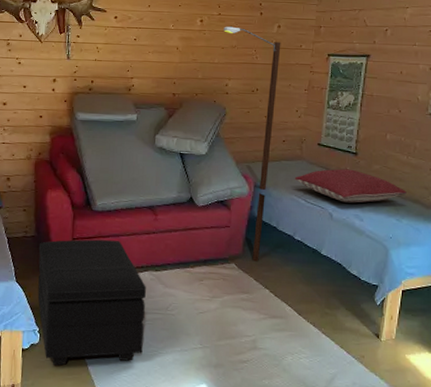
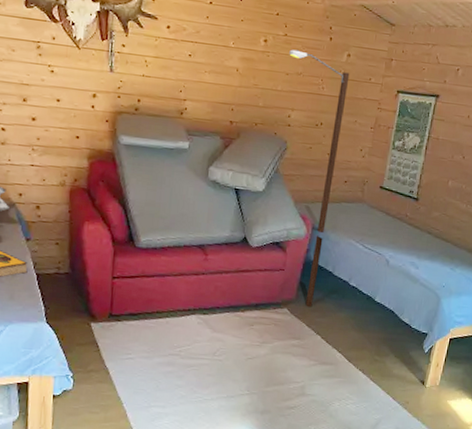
footstool: present [37,239,146,366] -> none [71,278,193,413]
pillow: present [294,169,407,203] -> none [353,214,463,251]

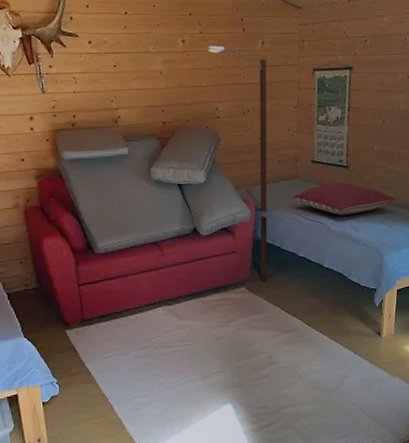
pillow: none [353,214,463,251] -> present [292,182,395,216]

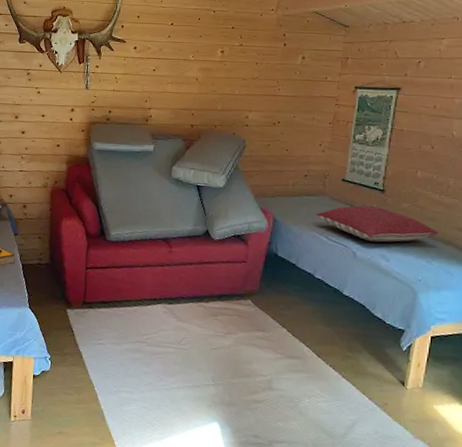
street lamp: present [207,44,268,283] -> none [245,56,305,300]

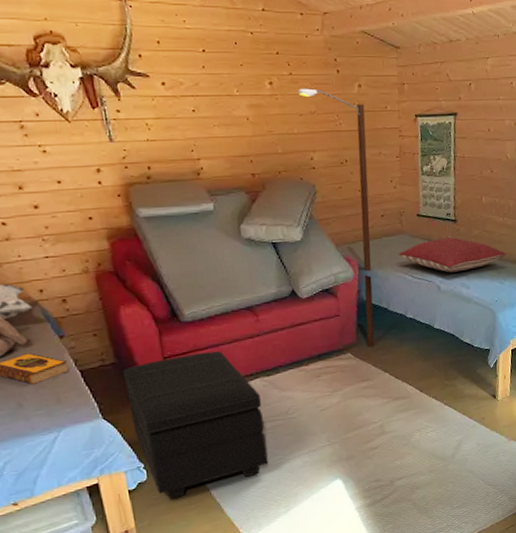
footstool: none [49,268,159,394] -> present [122,351,268,499]
street lamp: none [245,56,305,300] -> present [298,87,375,348]

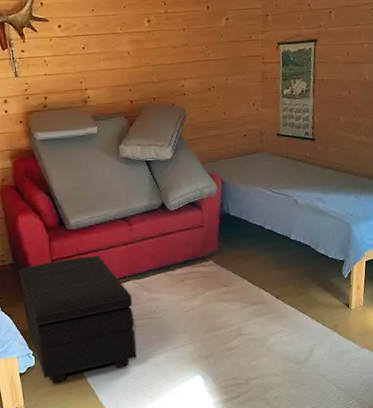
street lamp: present [298,87,375,348] -> none [172,22,235,256]
pillow: present [398,237,506,273] -> none [258,155,362,188]

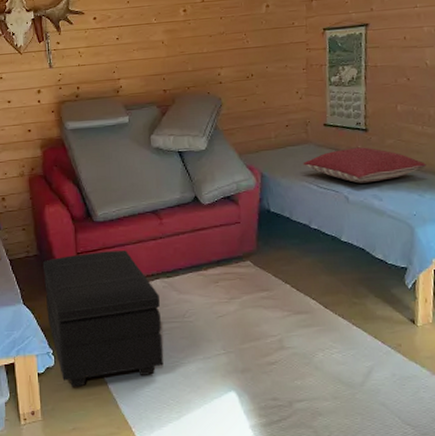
pillow: none [258,155,362,188] -> present [303,147,426,183]

